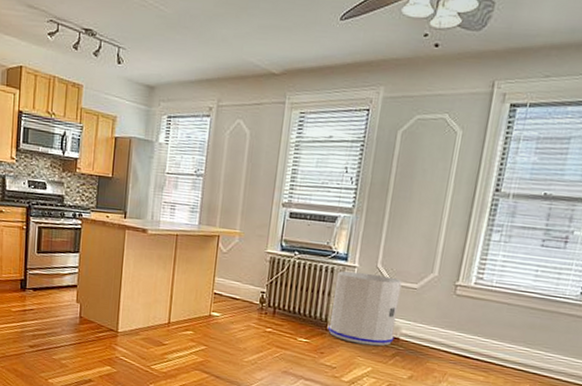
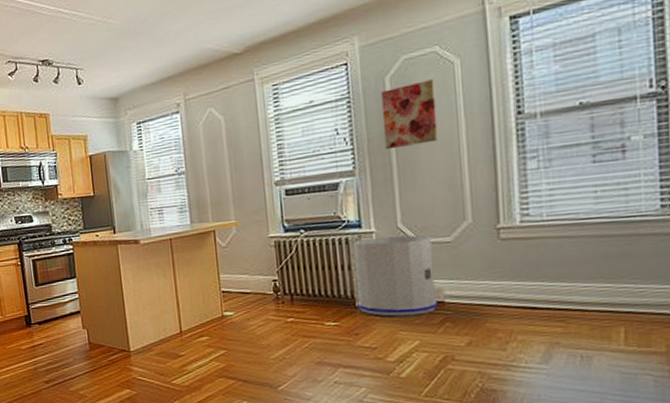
wall art: none [383,142,438,199] -> present [381,79,438,150]

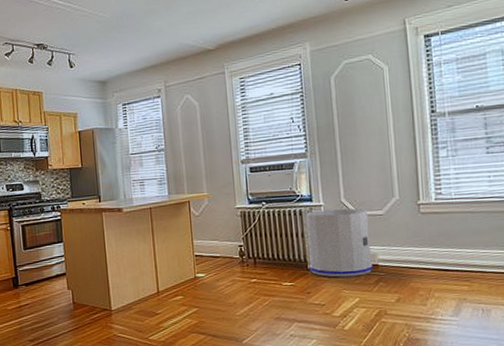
wall art: present [381,79,438,150] -> none [327,81,372,137]

